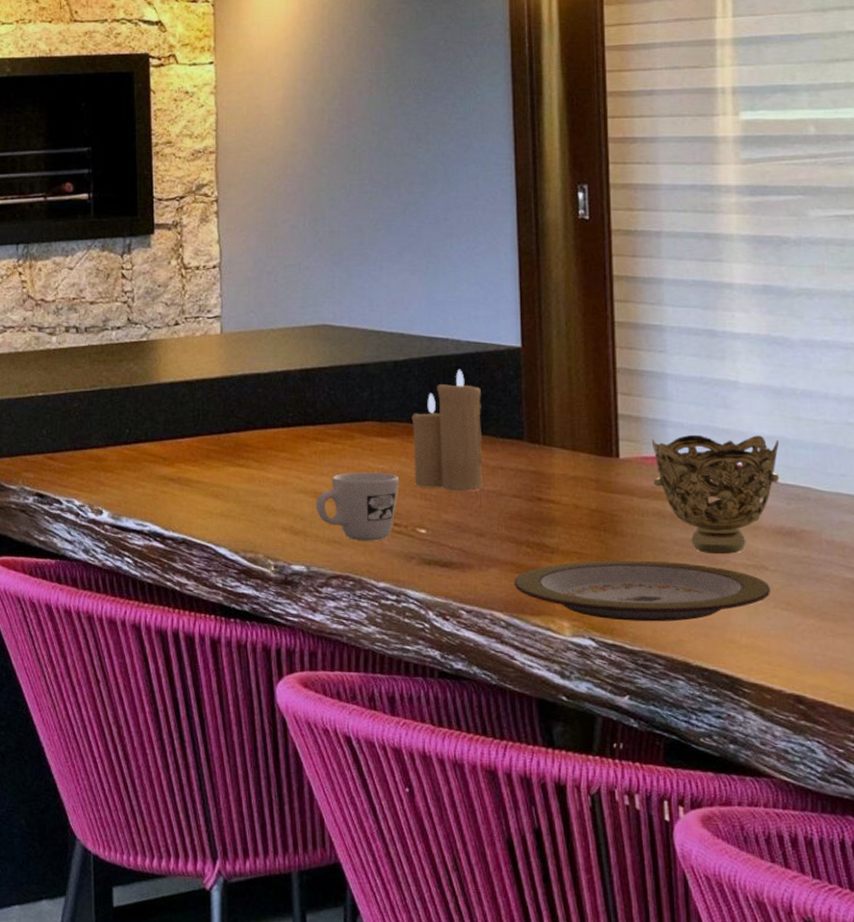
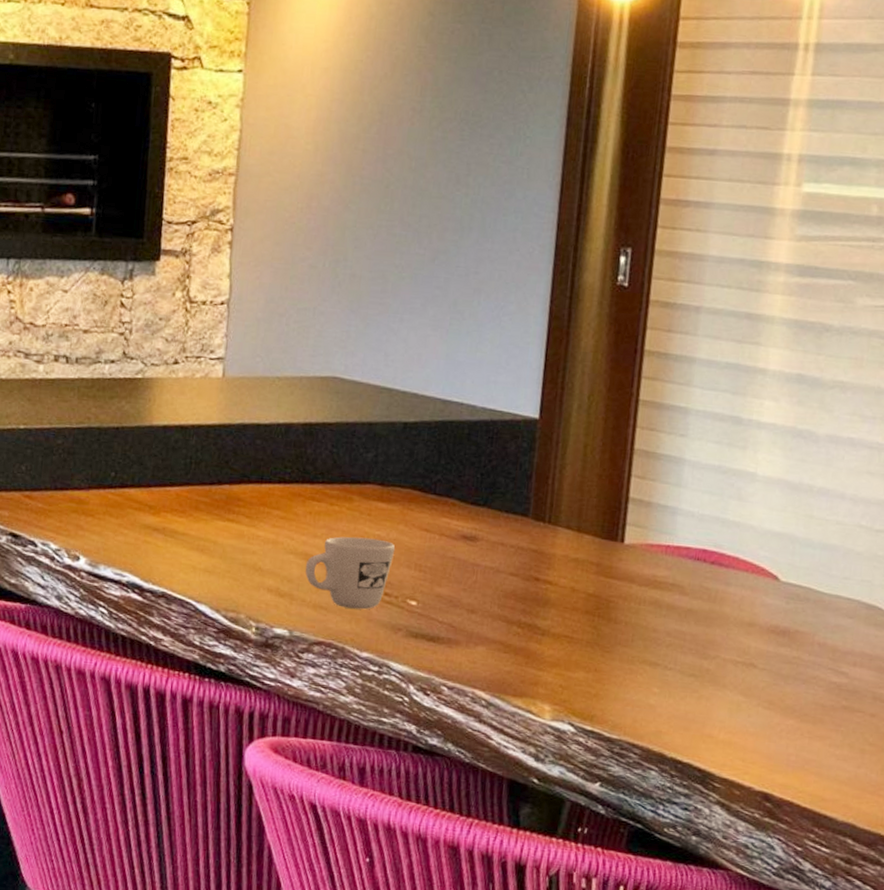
candle: present [411,369,483,492] -> none [410,436,491,566]
plate: present [513,560,771,622] -> none [499,646,757,713]
decorative bowl: present [651,434,780,555] -> none [654,524,787,649]

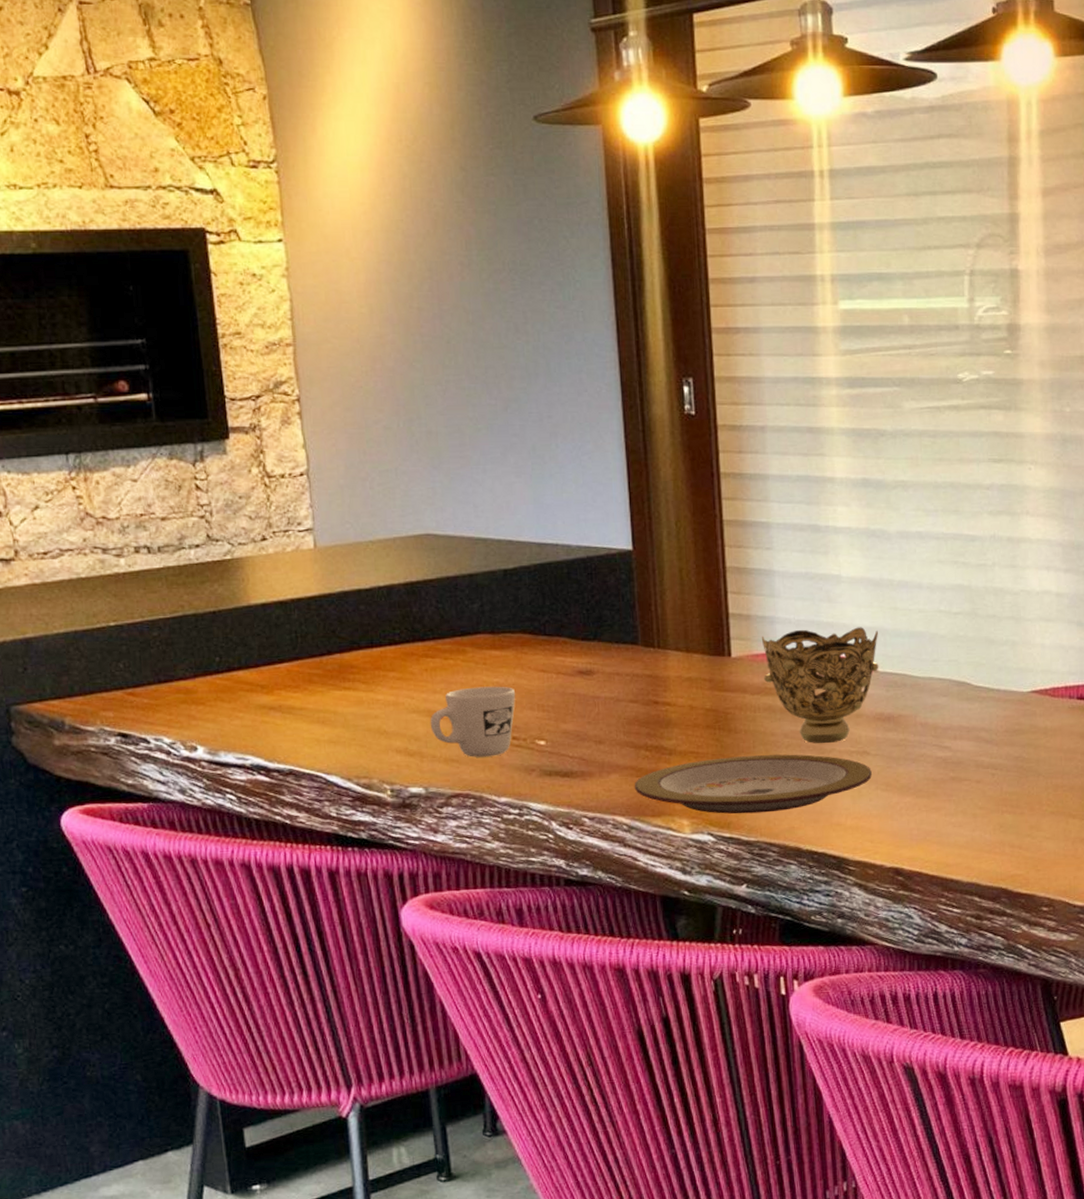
plate: none [499,646,757,713] -> present [634,754,873,814]
decorative bowl: none [654,524,787,649] -> present [761,627,879,744]

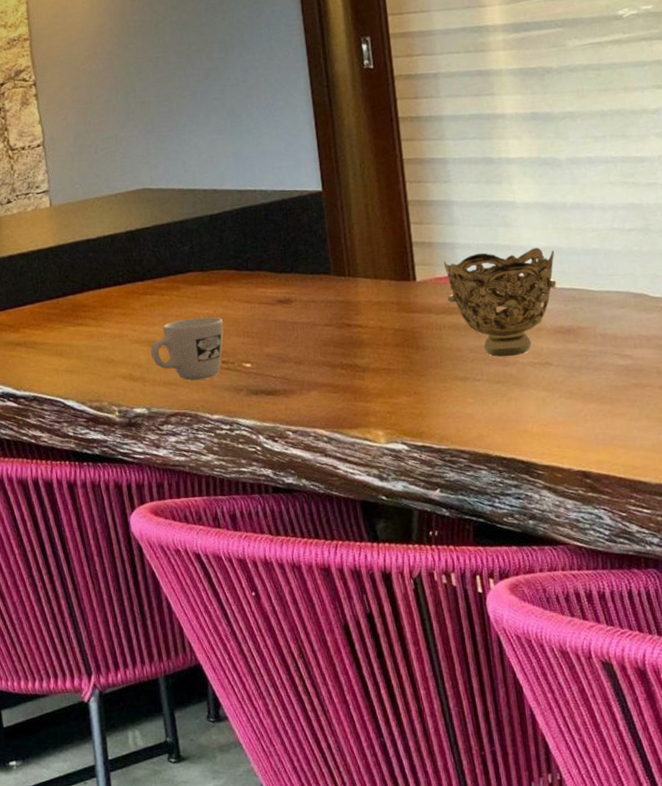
plate: present [634,754,873,814] -> none [332,367,556,425]

